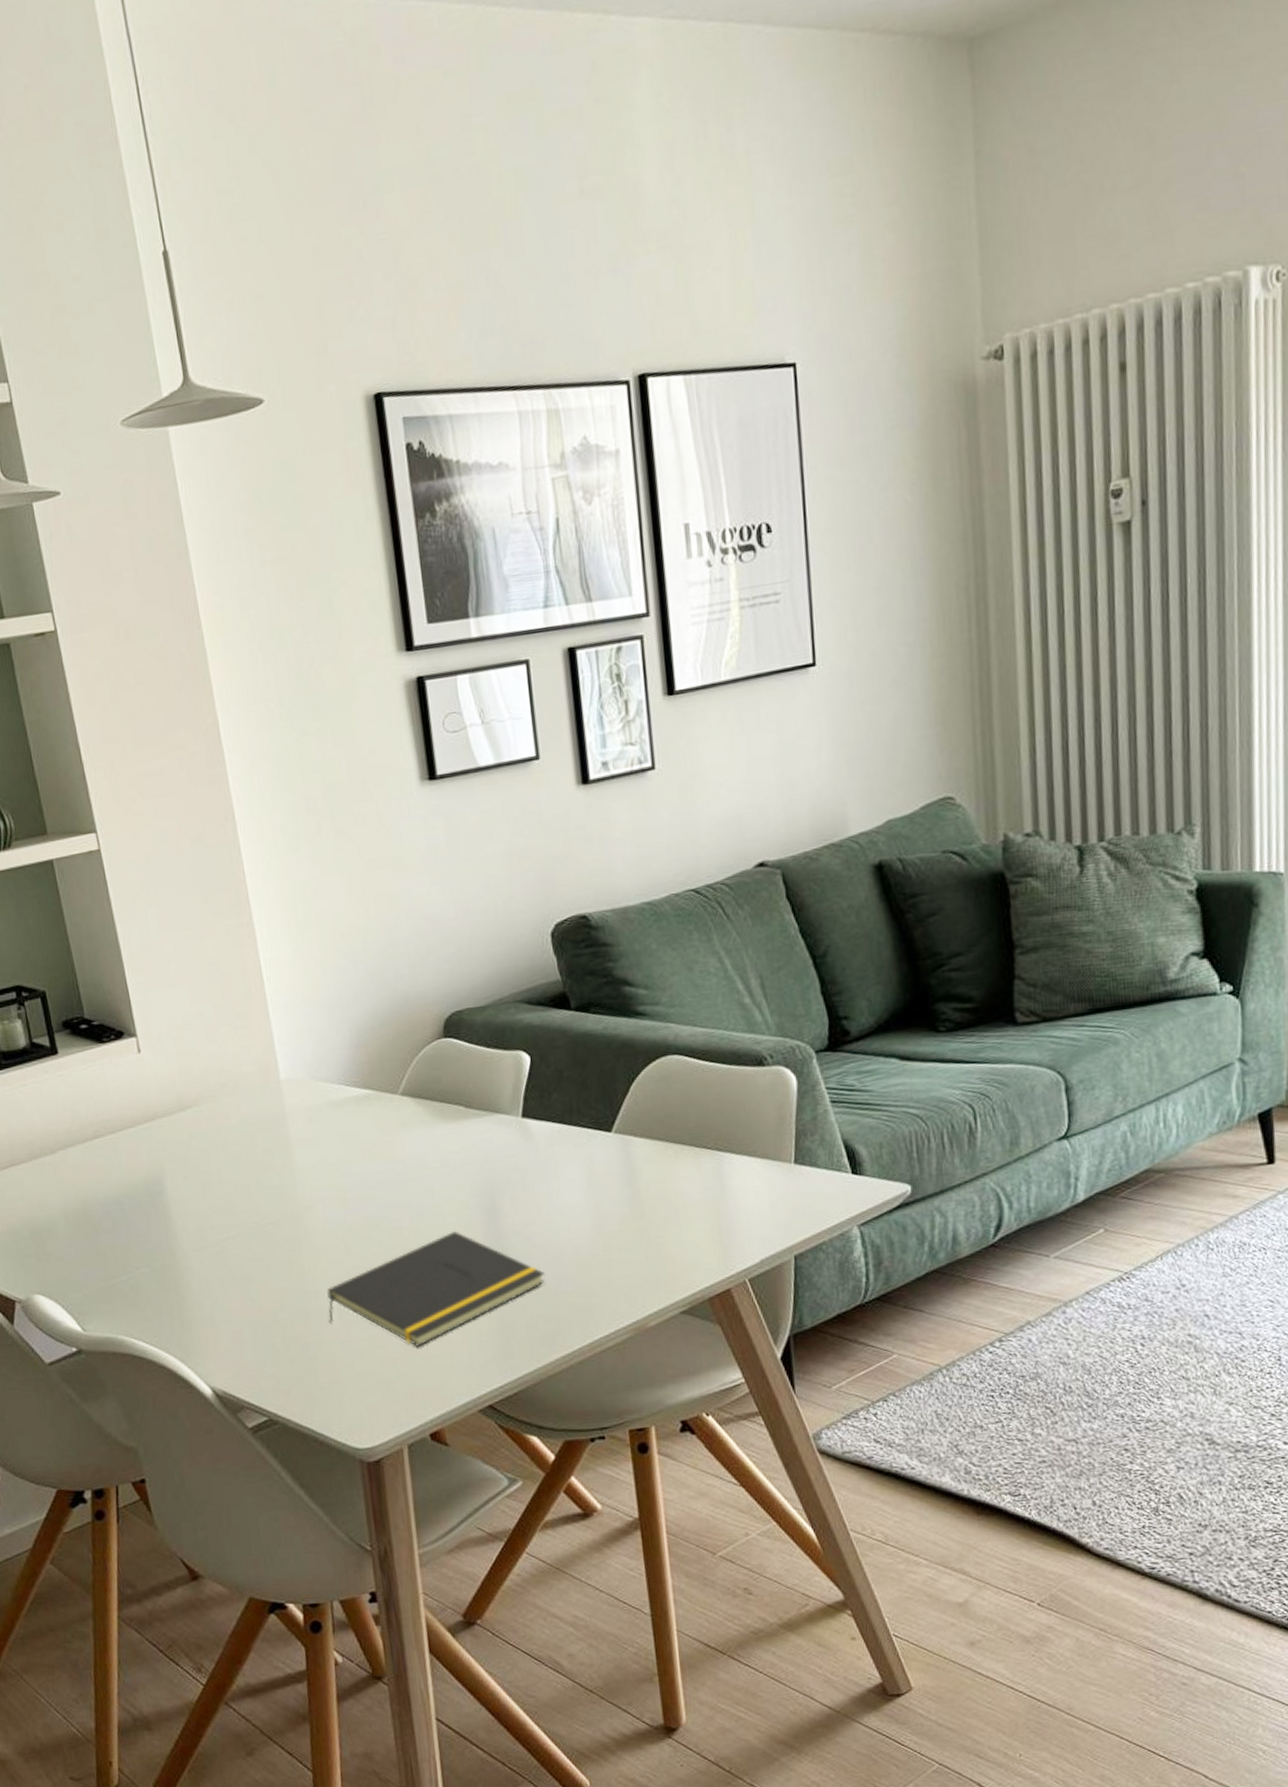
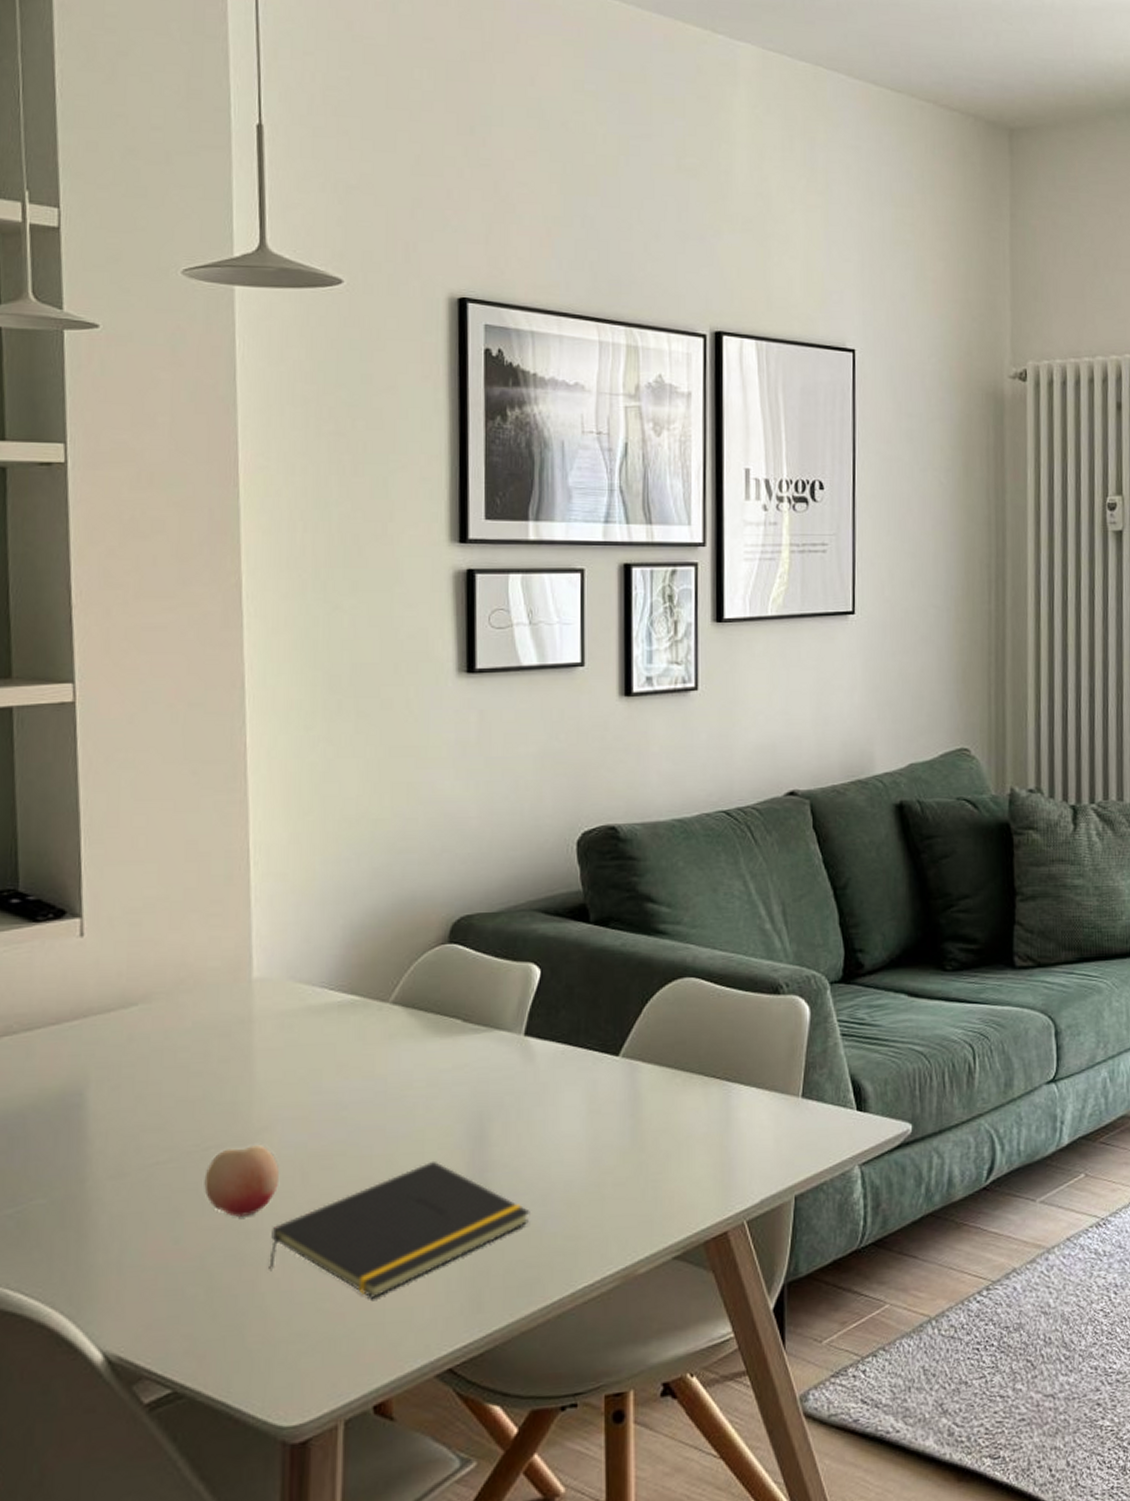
fruit: none [267,1221,327,1280] -> present [204,1145,279,1217]

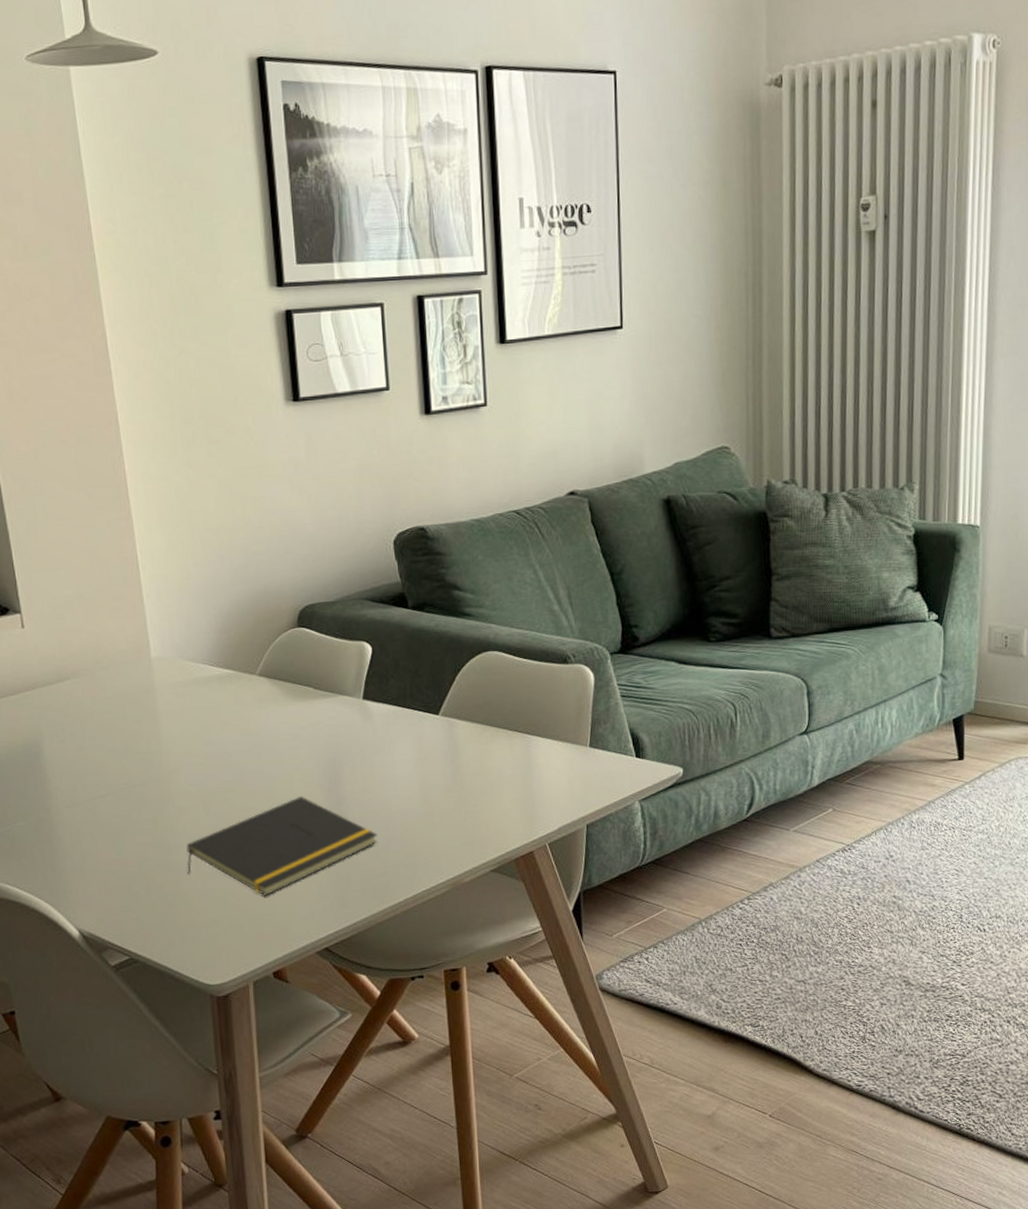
fruit: present [204,1145,279,1217] -> none [134,784,188,836]

